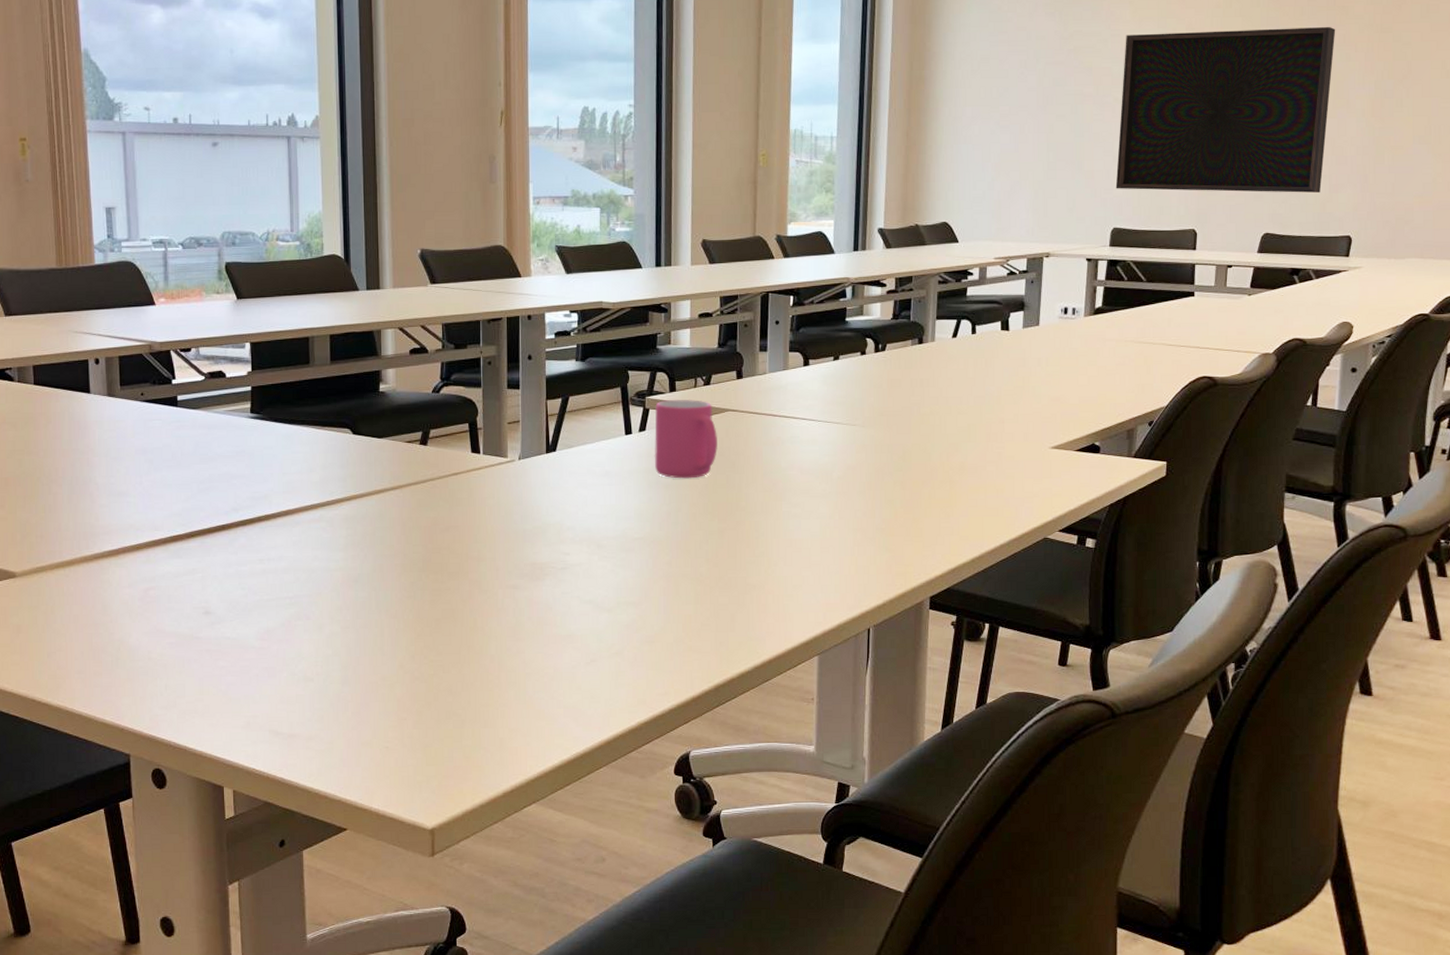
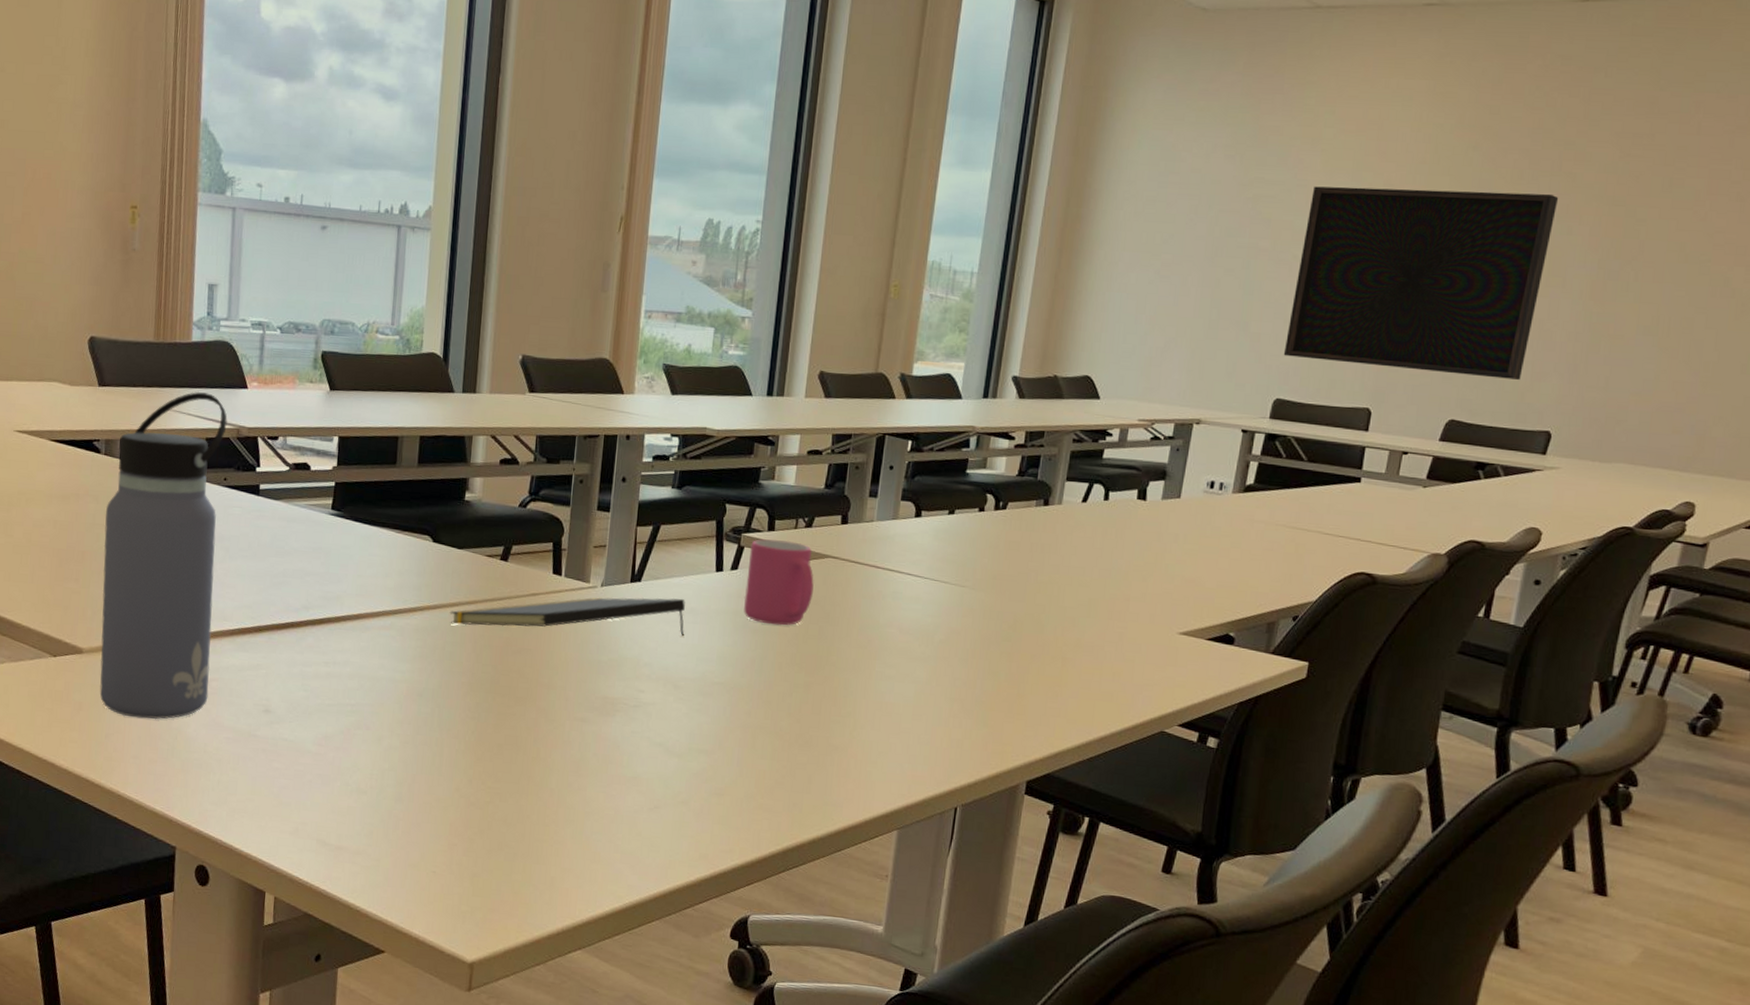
water bottle: none [24,312,147,634] -> present [99,391,228,720]
notepad: none [376,463,602,510] -> present [449,597,685,636]

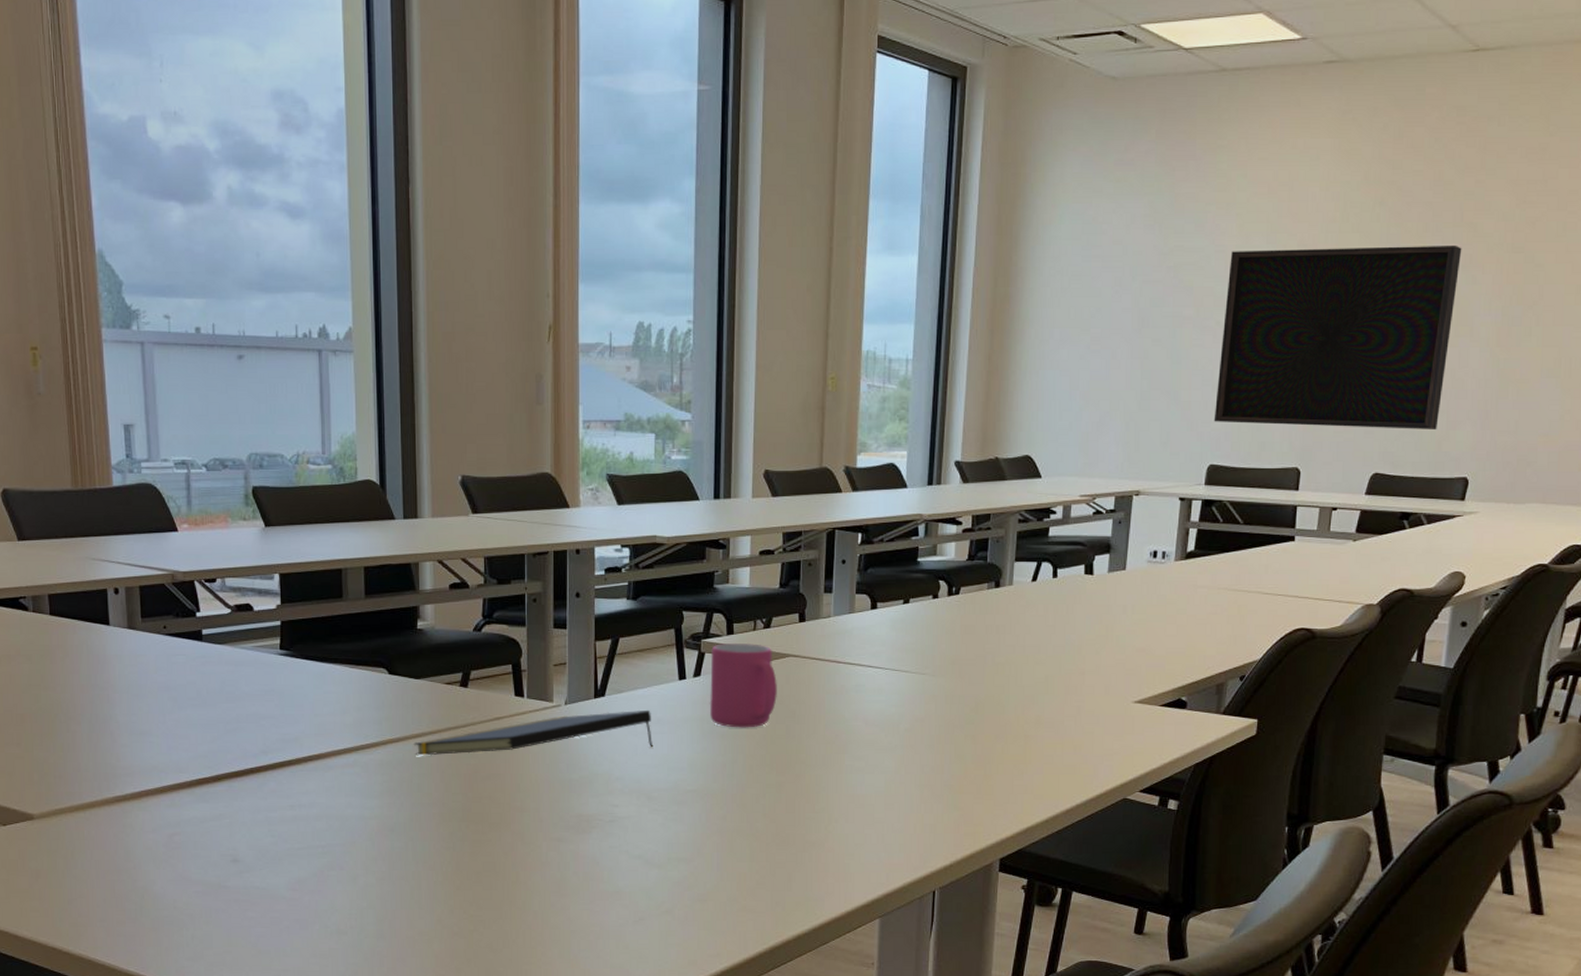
water bottle: present [99,391,228,720] -> none [40,538,172,880]

